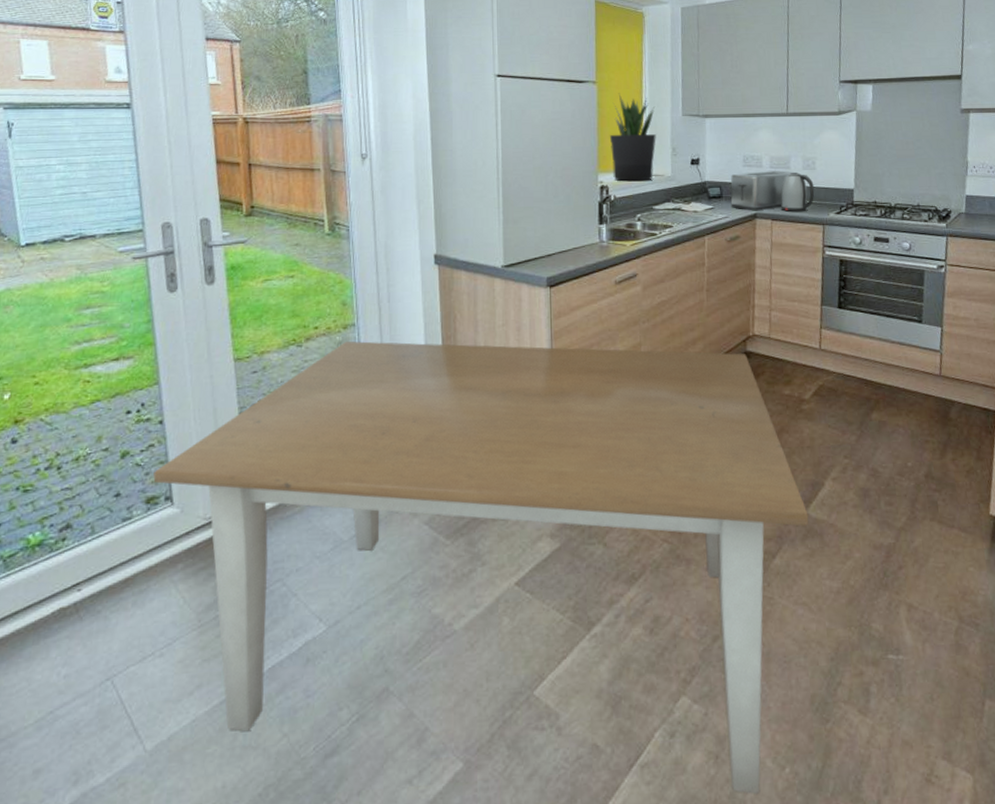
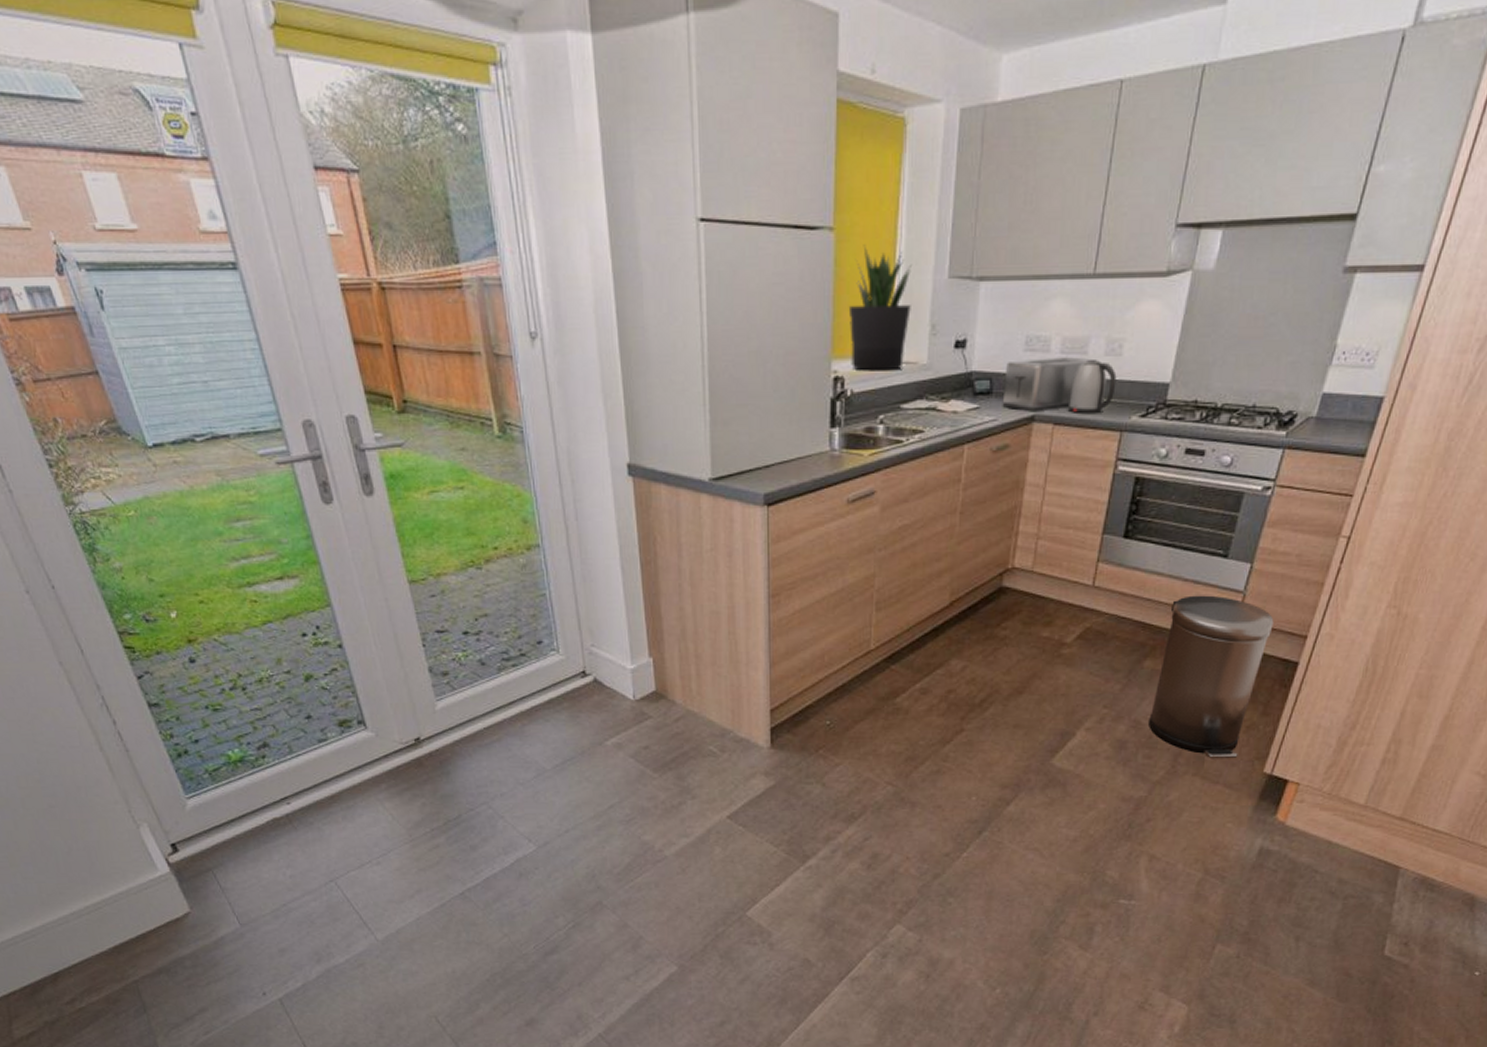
table: present [153,340,809,794] -> none [341,563,1053,1008]
pedal bin: none [884,354,970,504] -> present [1149,595,1274,759]

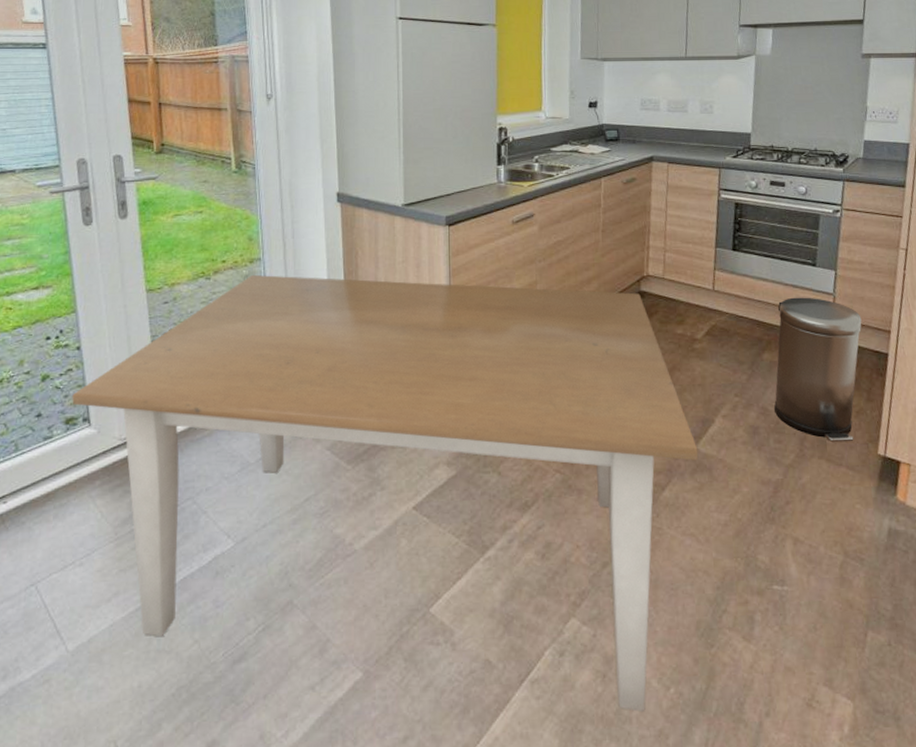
table: none [341,563,1053,1008] -> present [72,274,698,712]
planter: present [848,244,913,371] -> none [508,36,555,124]
toaster: present [1002,357,1095,412] -> none [627,114,694,154]
kettle: present [1069,360,1117,415] -> none [677,116,712,156]

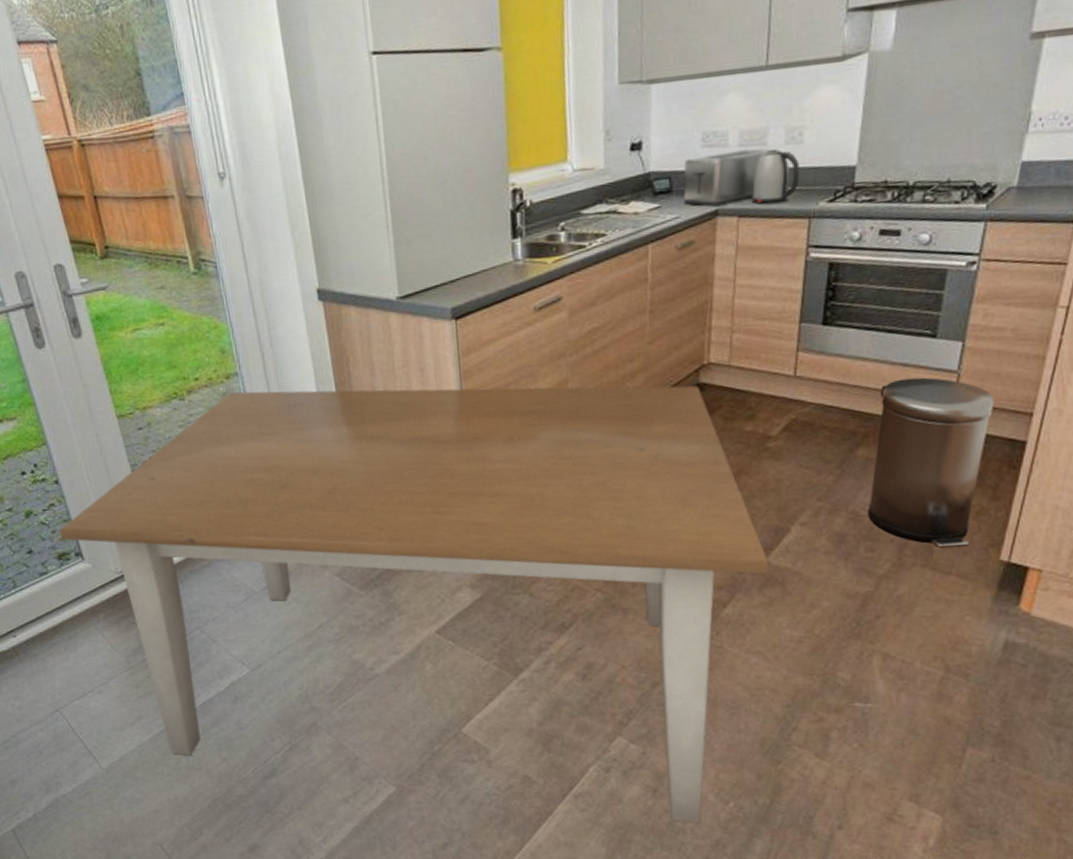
toaster: none [627,114,694,154] -> present [683,148,775,207]
kettle: none [677,116,712,156] -> present [752,149,800,204]

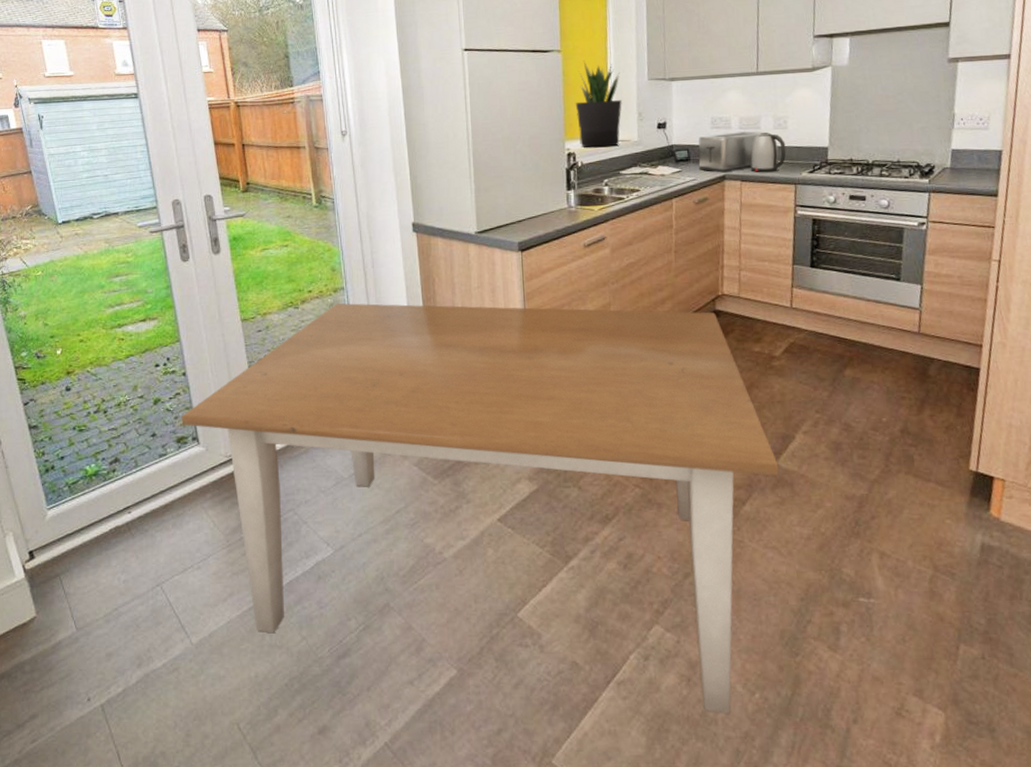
planter: none [521,60,584,181] -> present [575,60,622,148]
pedal bin: present [868,377,994,549] -> none [857,312,951,458]

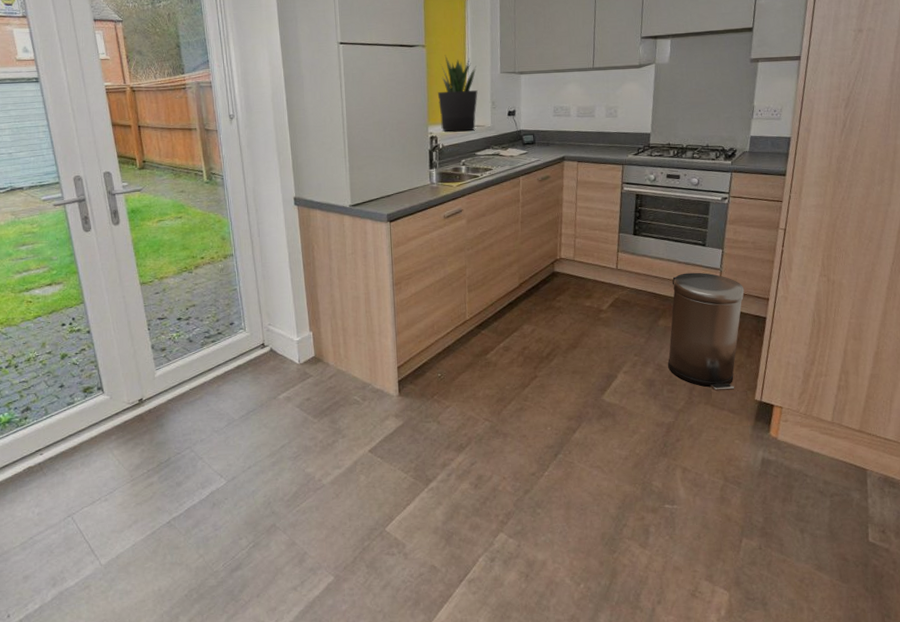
table: present [181,303,779,714] -> none [87,268,604,602]
toaster: present [698,131,767,173] -> none [542,119,600,155]
kettle: present [750,132,786,173] -> none [586,120,616,155]
pedal bin: none [857,312,951,458] -> present [668,272,744,391]

